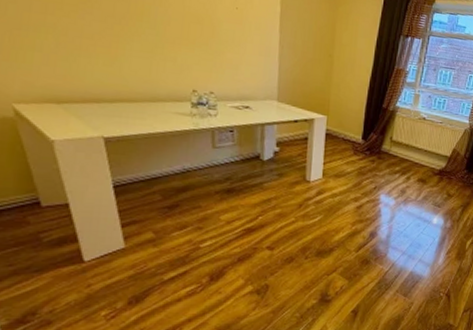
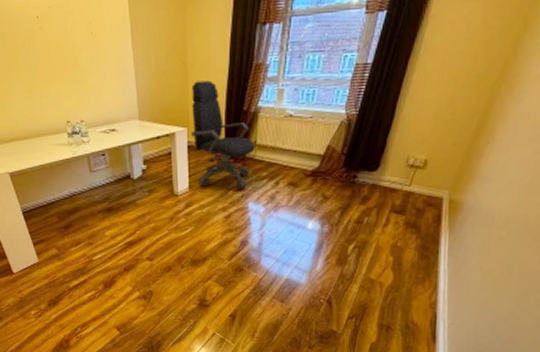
office chair: none [331,74,392,181] -> present [191,80,256,189]

